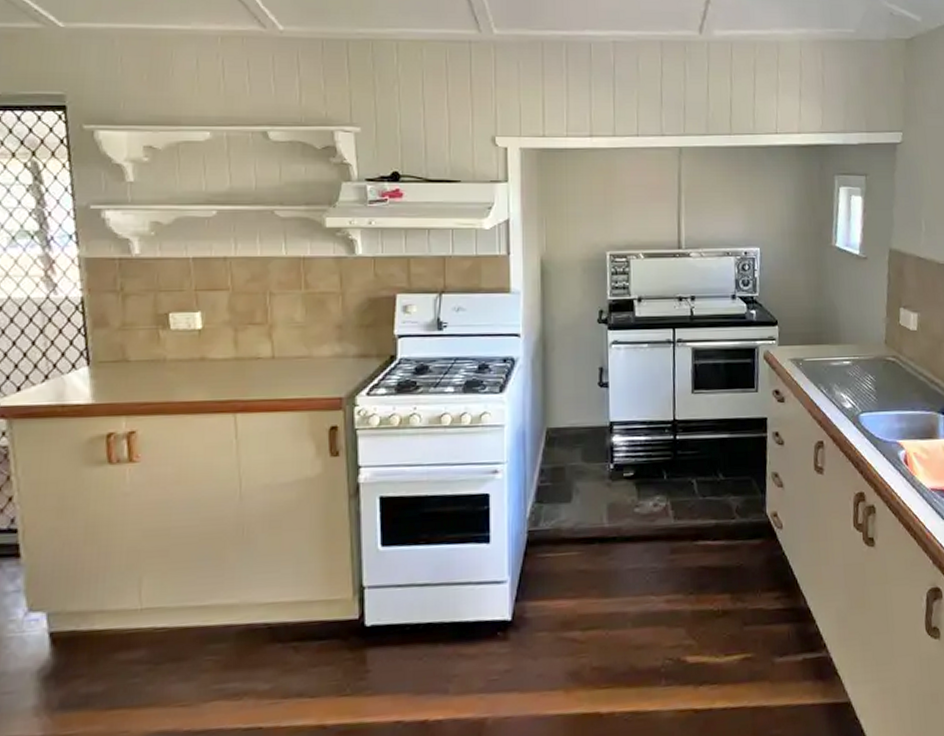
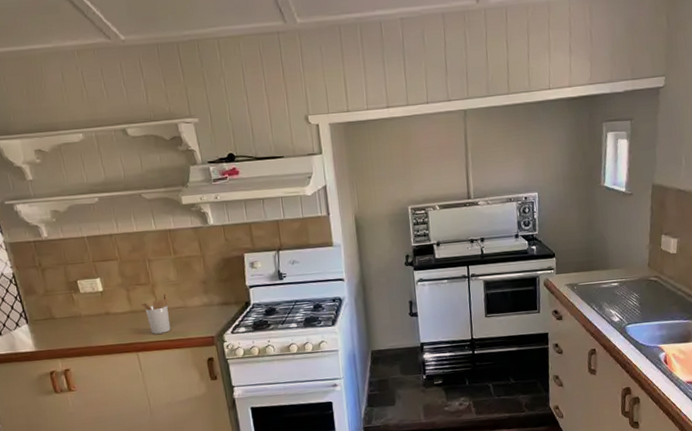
utensil holder: none [250,336,290,390] -> present [140,292,171,334]

